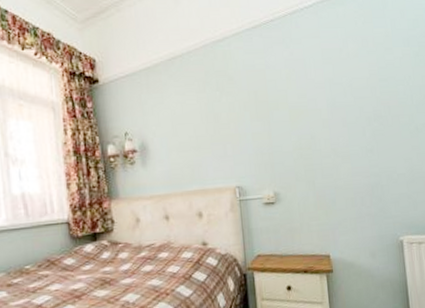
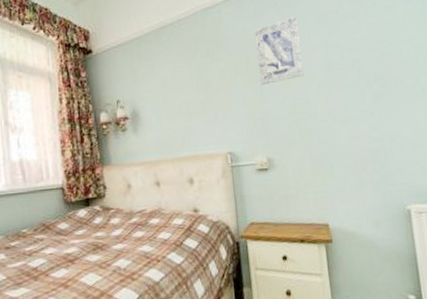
wall art: none [263,52,310,121] -> present [254,15,304,86]

